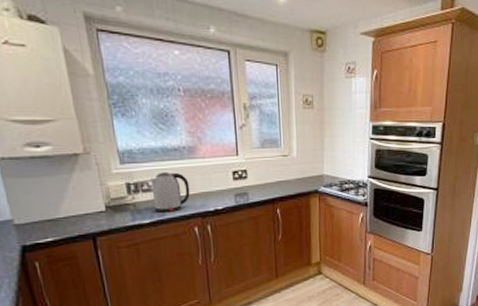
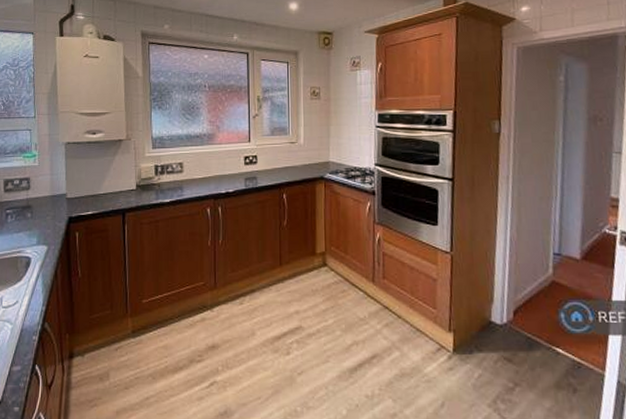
kettle: present [150,172,190,213] -> none [174,156,206,193]

